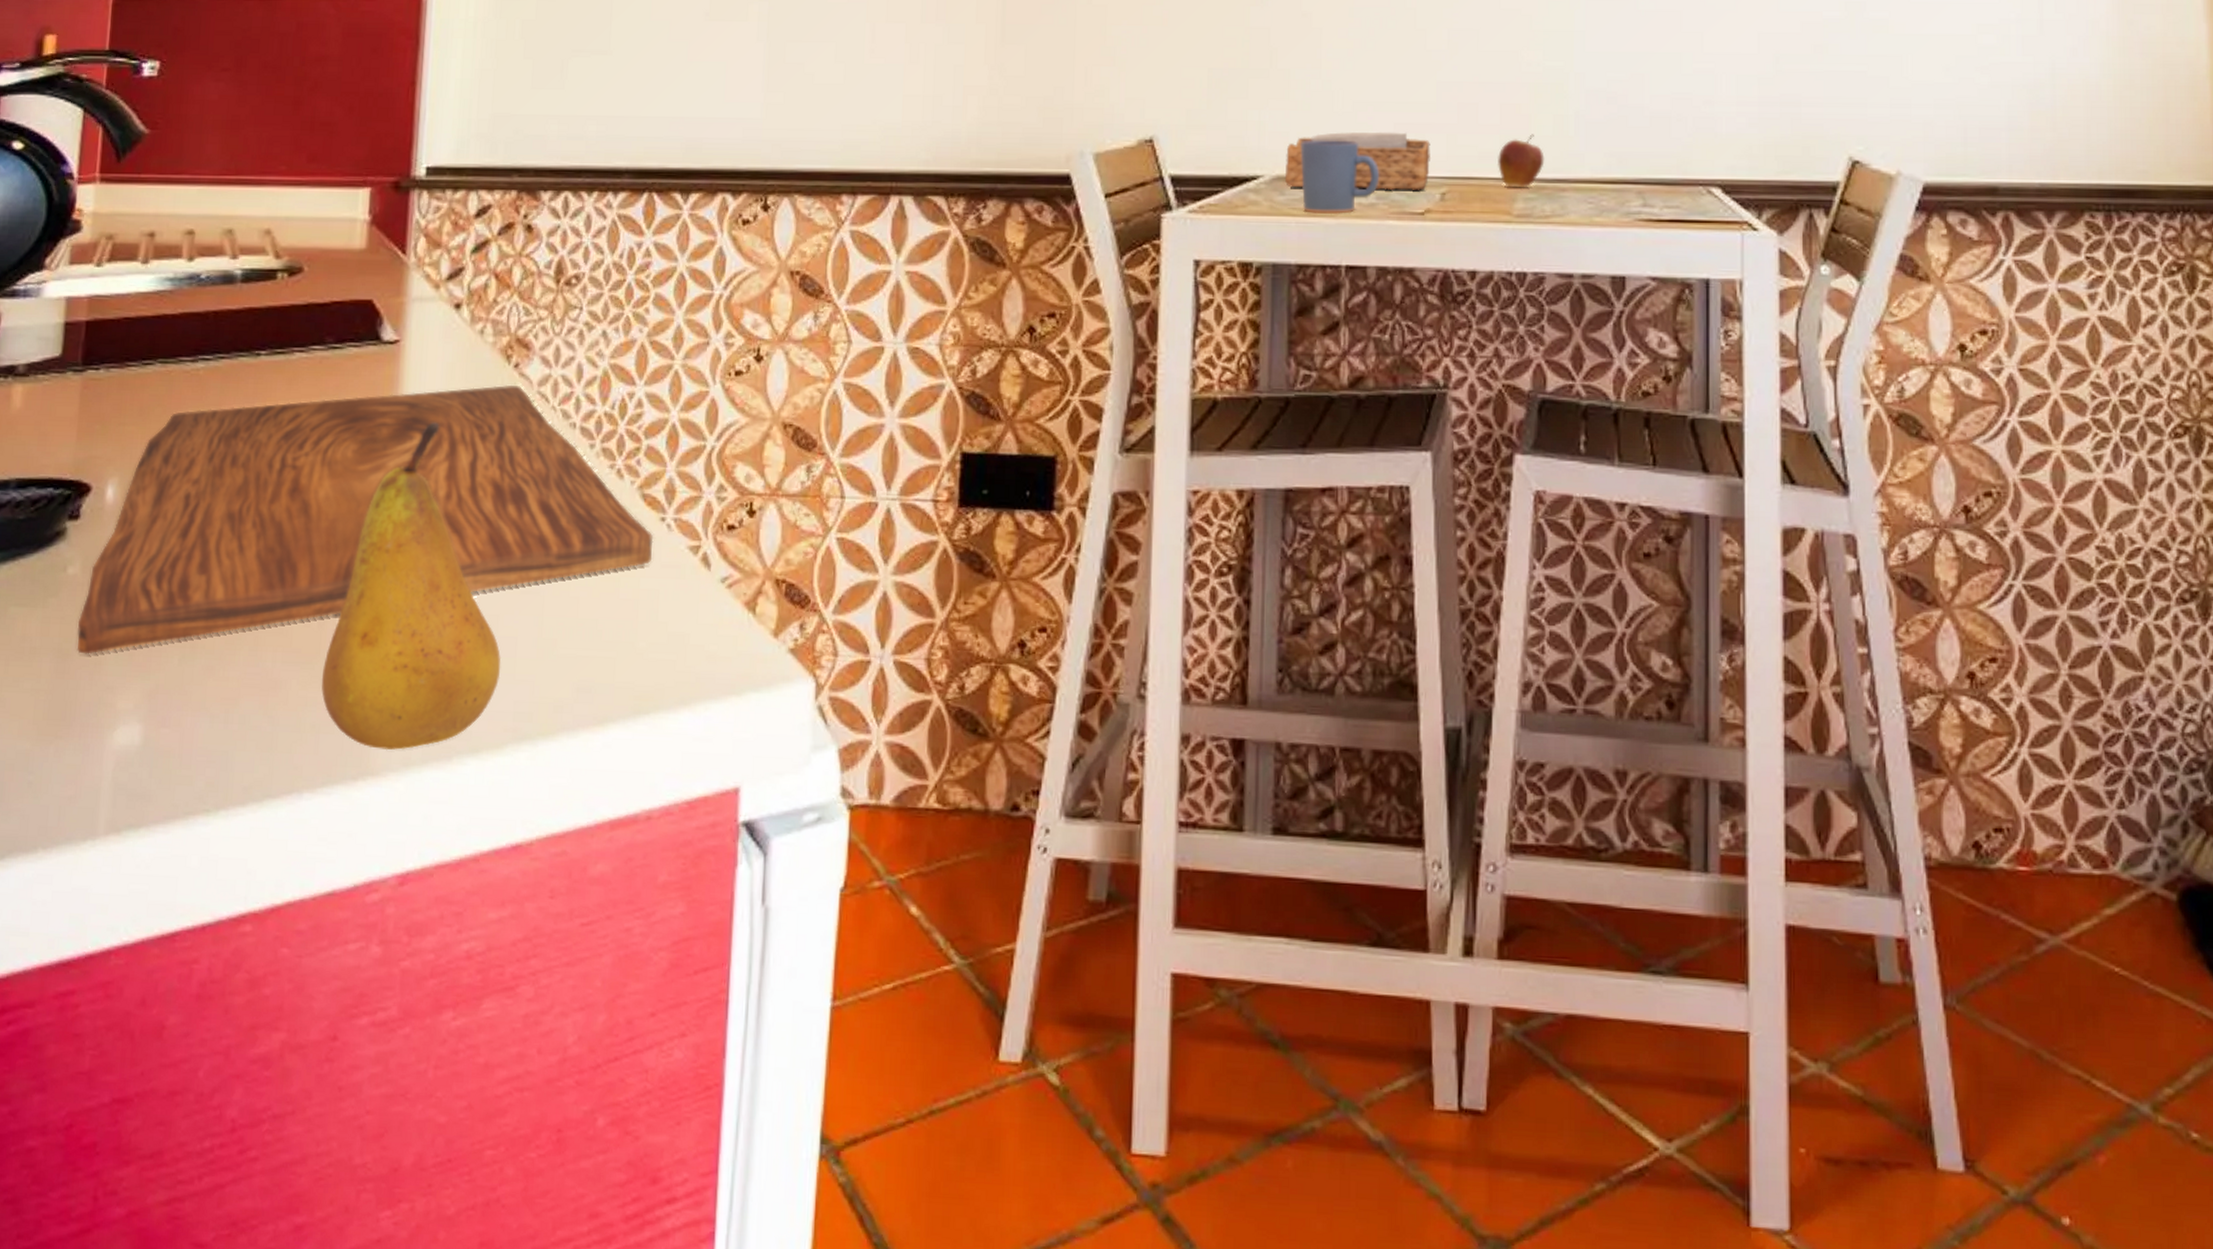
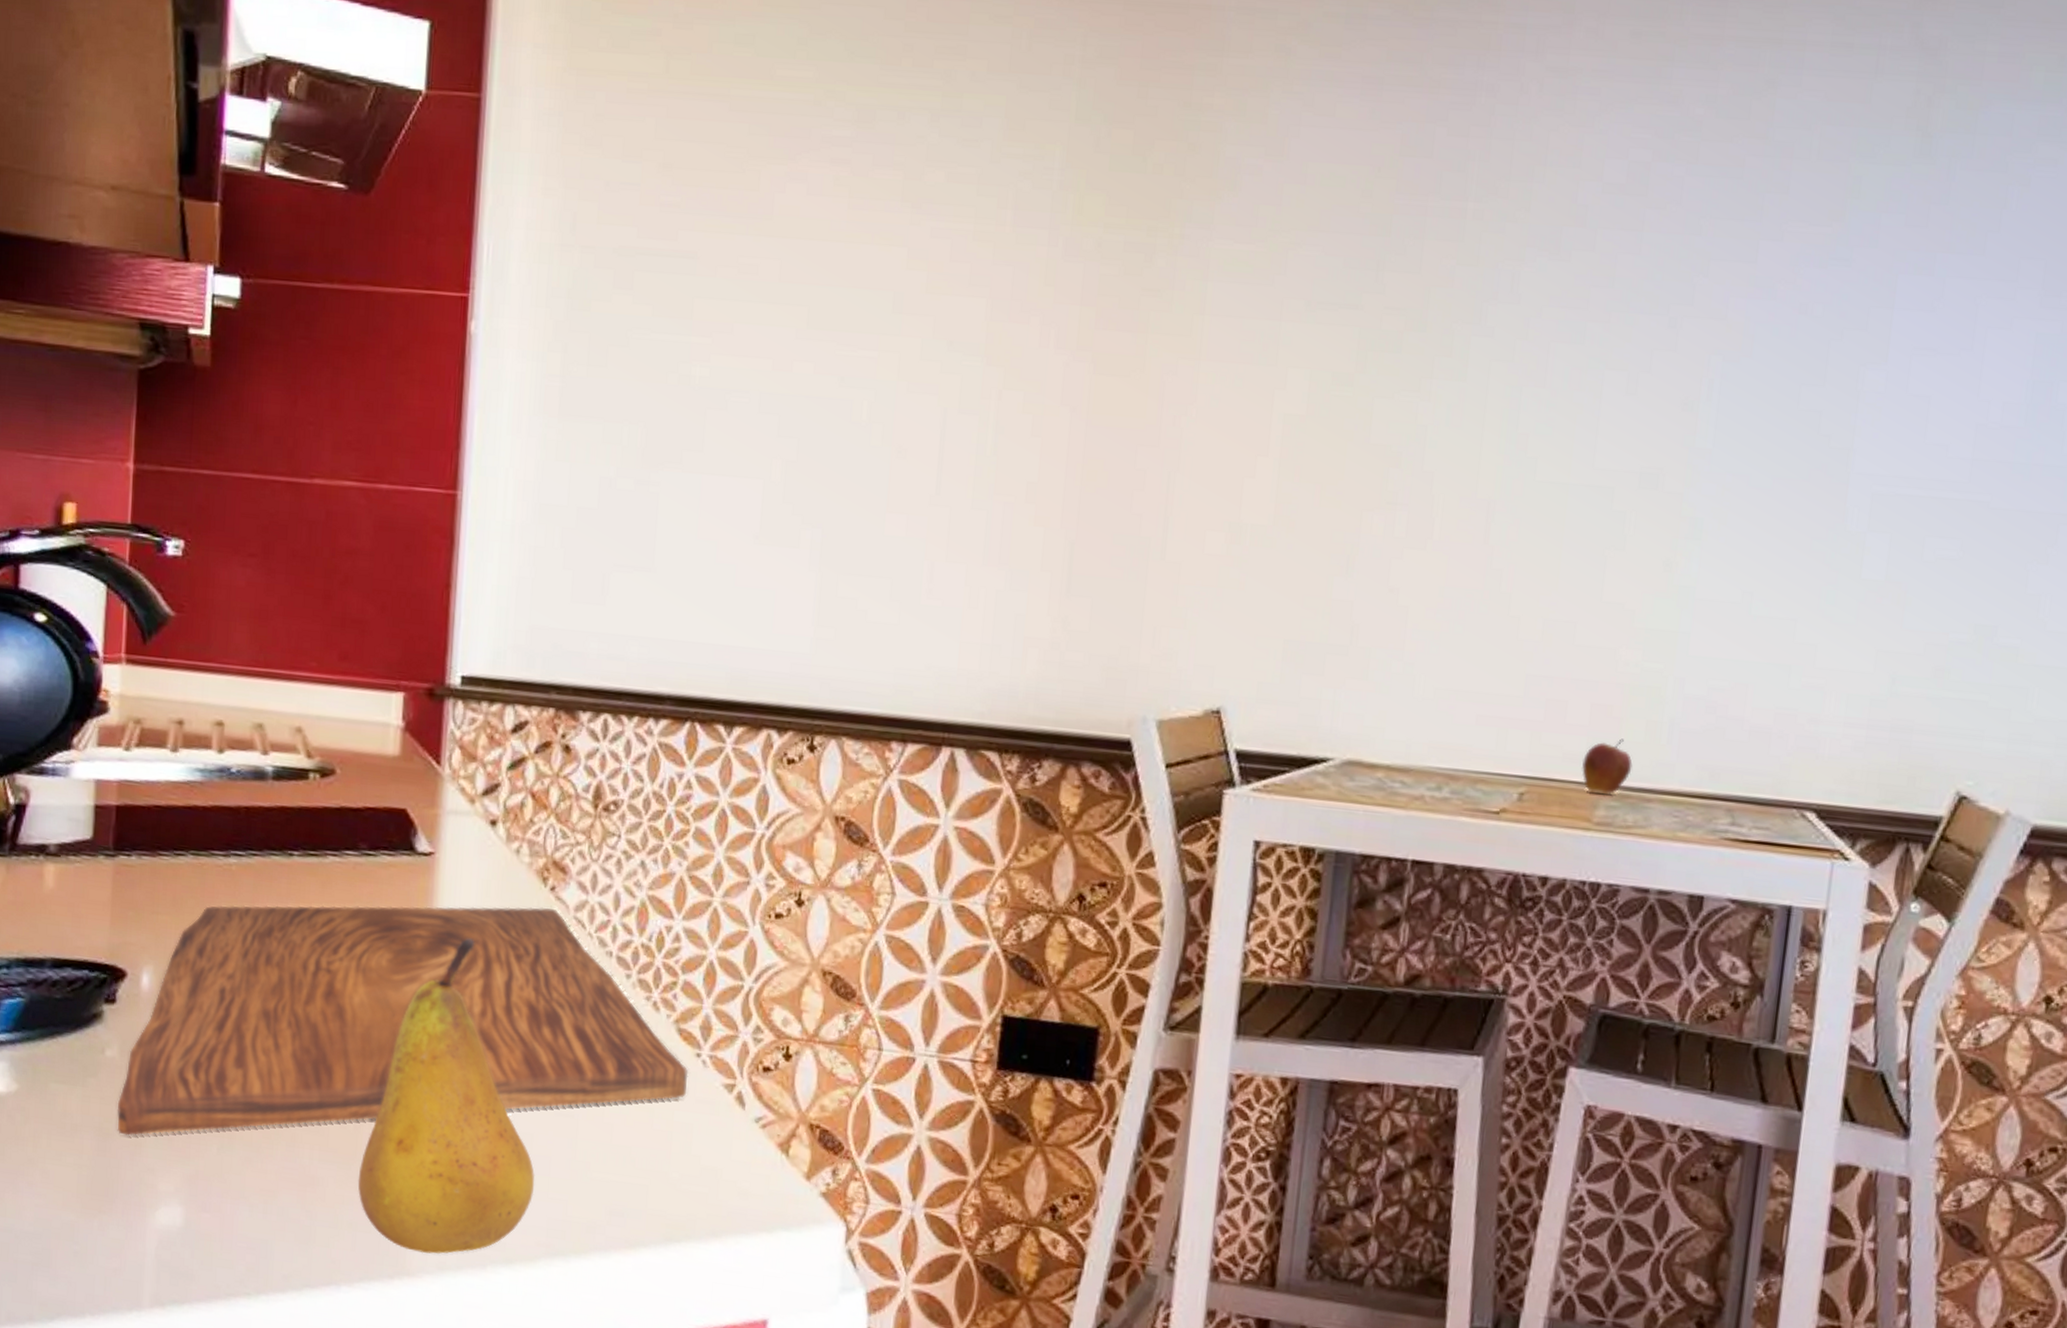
napkin holder: present [1284,132,1430,190] -> none [1356,719,1513,788]
mug: present [1300,140,1380,215] -> none [1373,725,1456,806]

